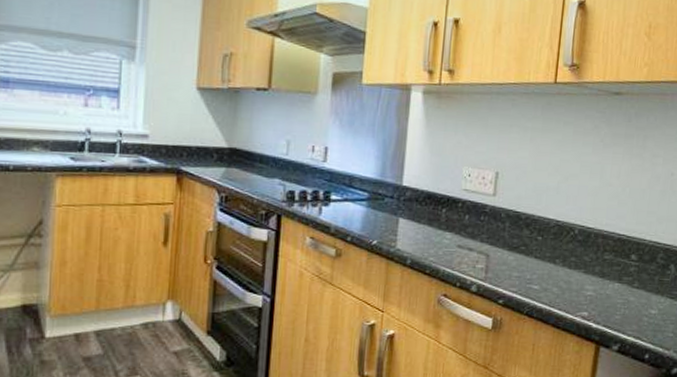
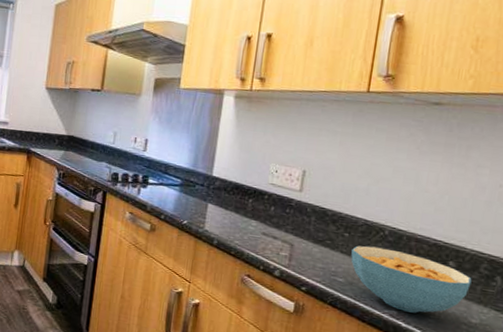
cereal bowl: none [544,247,651,312] -> present [351,245,472,314]

